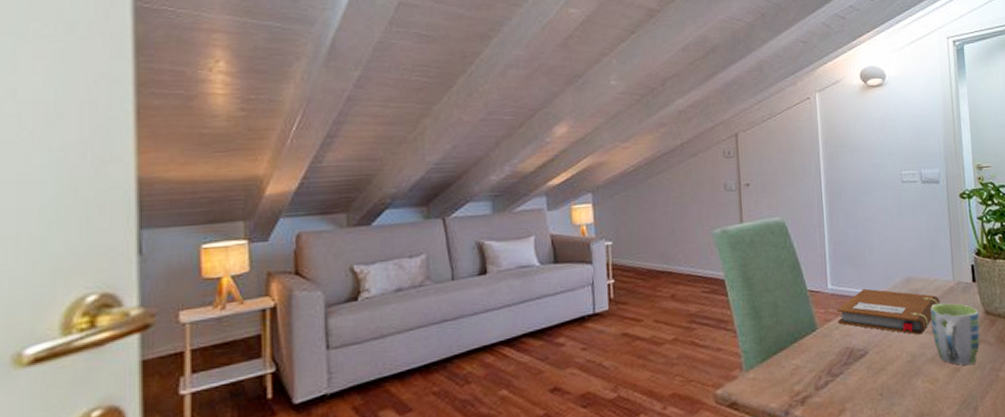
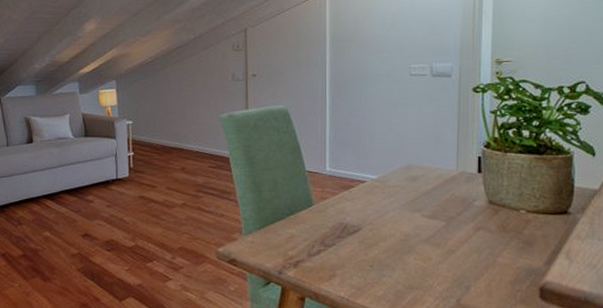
notebook: present [837,288,940,335] -> none [334,172,440,217]
mug: present [930,302,980,366] -> none [429,190,482,249]

